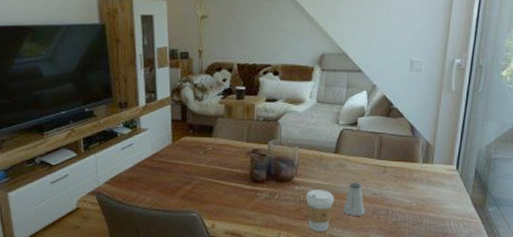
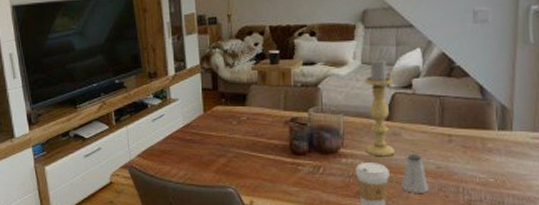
candle holder: none [316,98,341,185] -> present [365,58,395,157]

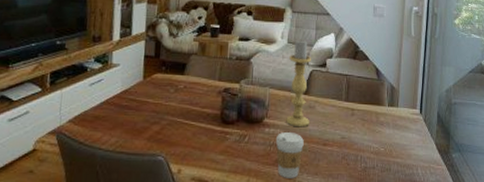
saltshaker: present [402,154,430,193] -> none [313,125,335,161]

